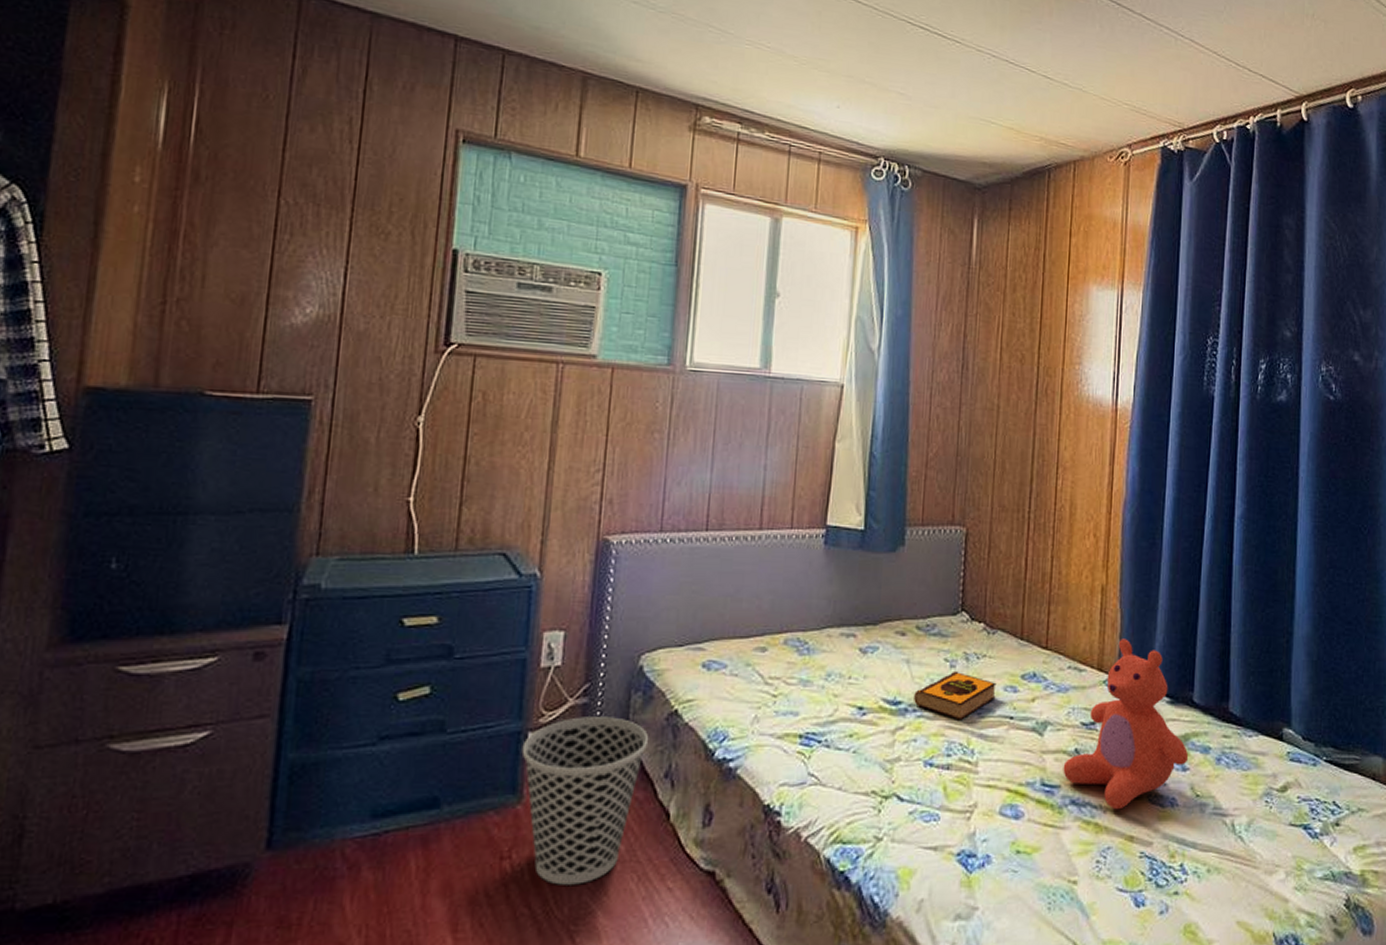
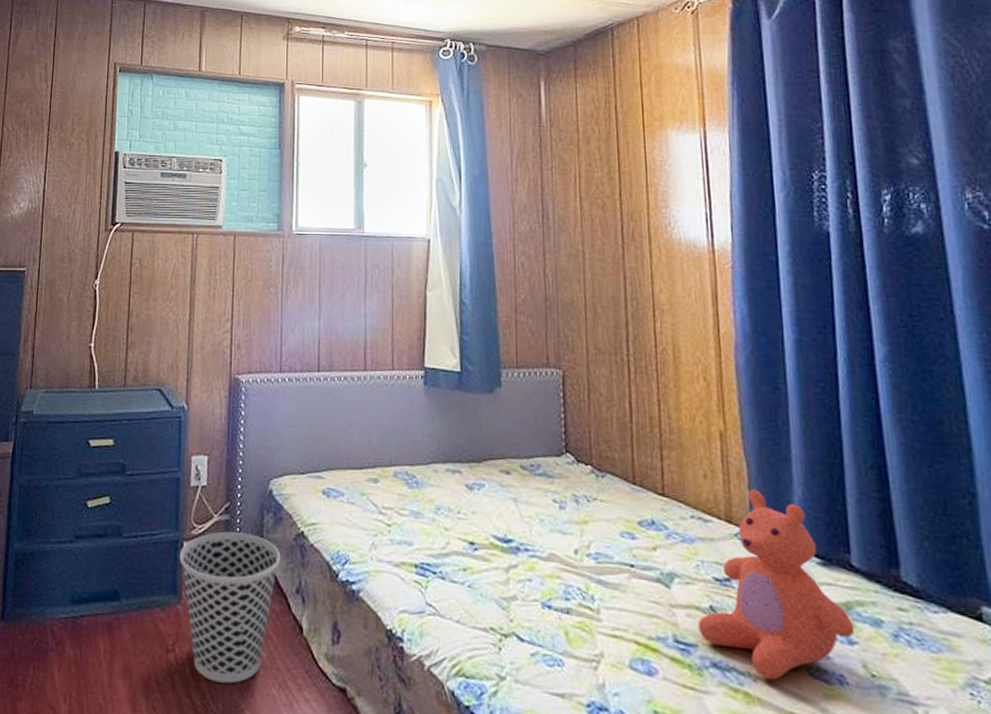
hardback book: present [914,670,997,721] -> none [525,512,612,564]

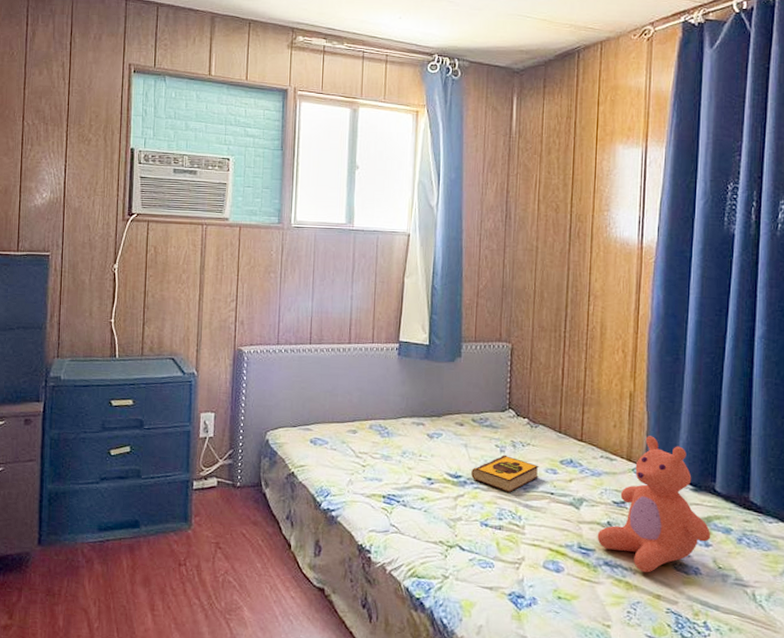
wastebasket: present [179,531,281,684] -> none [190,473,275,588]
hardback book: none [525,512,612,564] -> present [471,454,539,493]

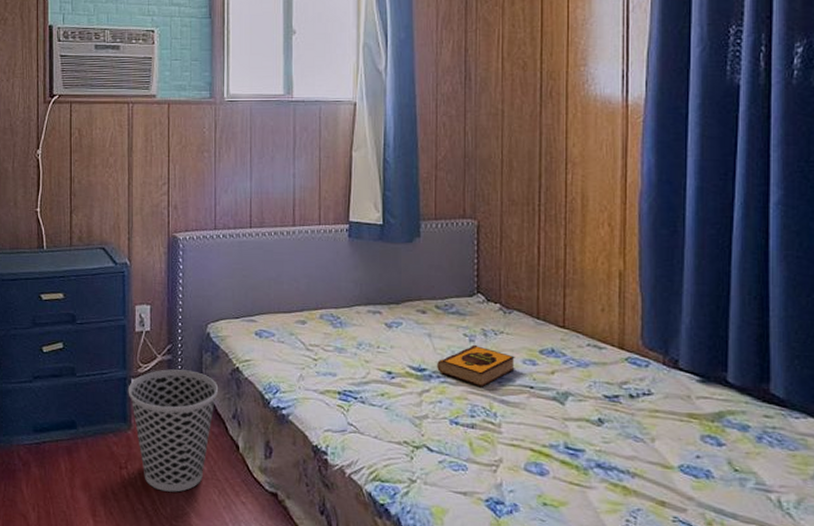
wastebasket: none [190,473,275,588] -> present [128,369,219,492]
teddy bear: present [597,436,711,573] -> none [587,320,724,476]

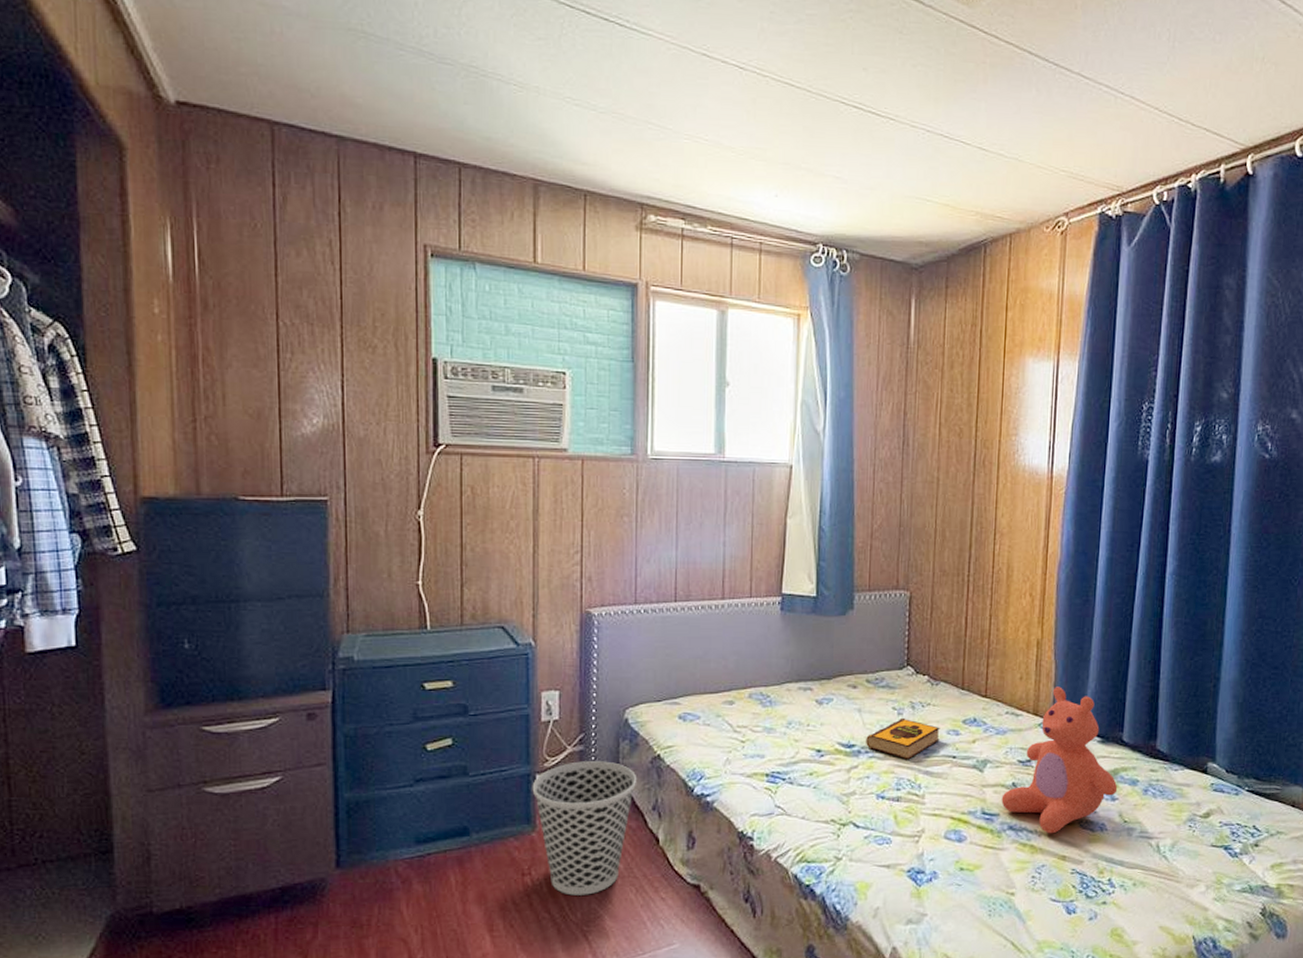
teddy bear: none [587,320,724,476] -> present [1001,687,1118,834]

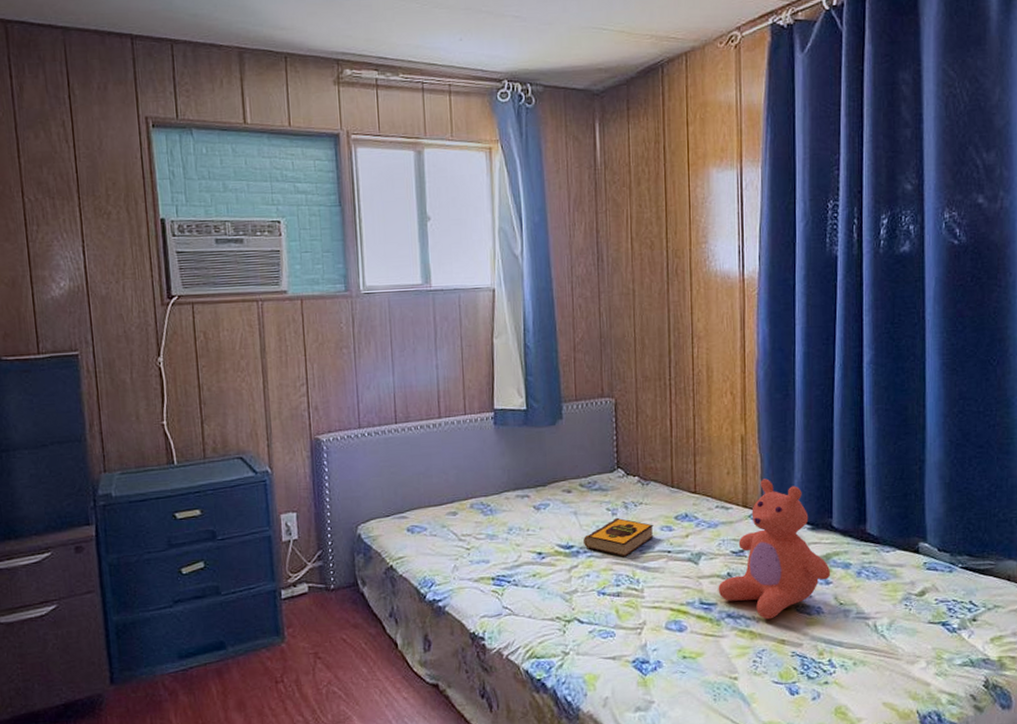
wastebasket: present [532,761,637,896] -> none [278,574,374,699]

